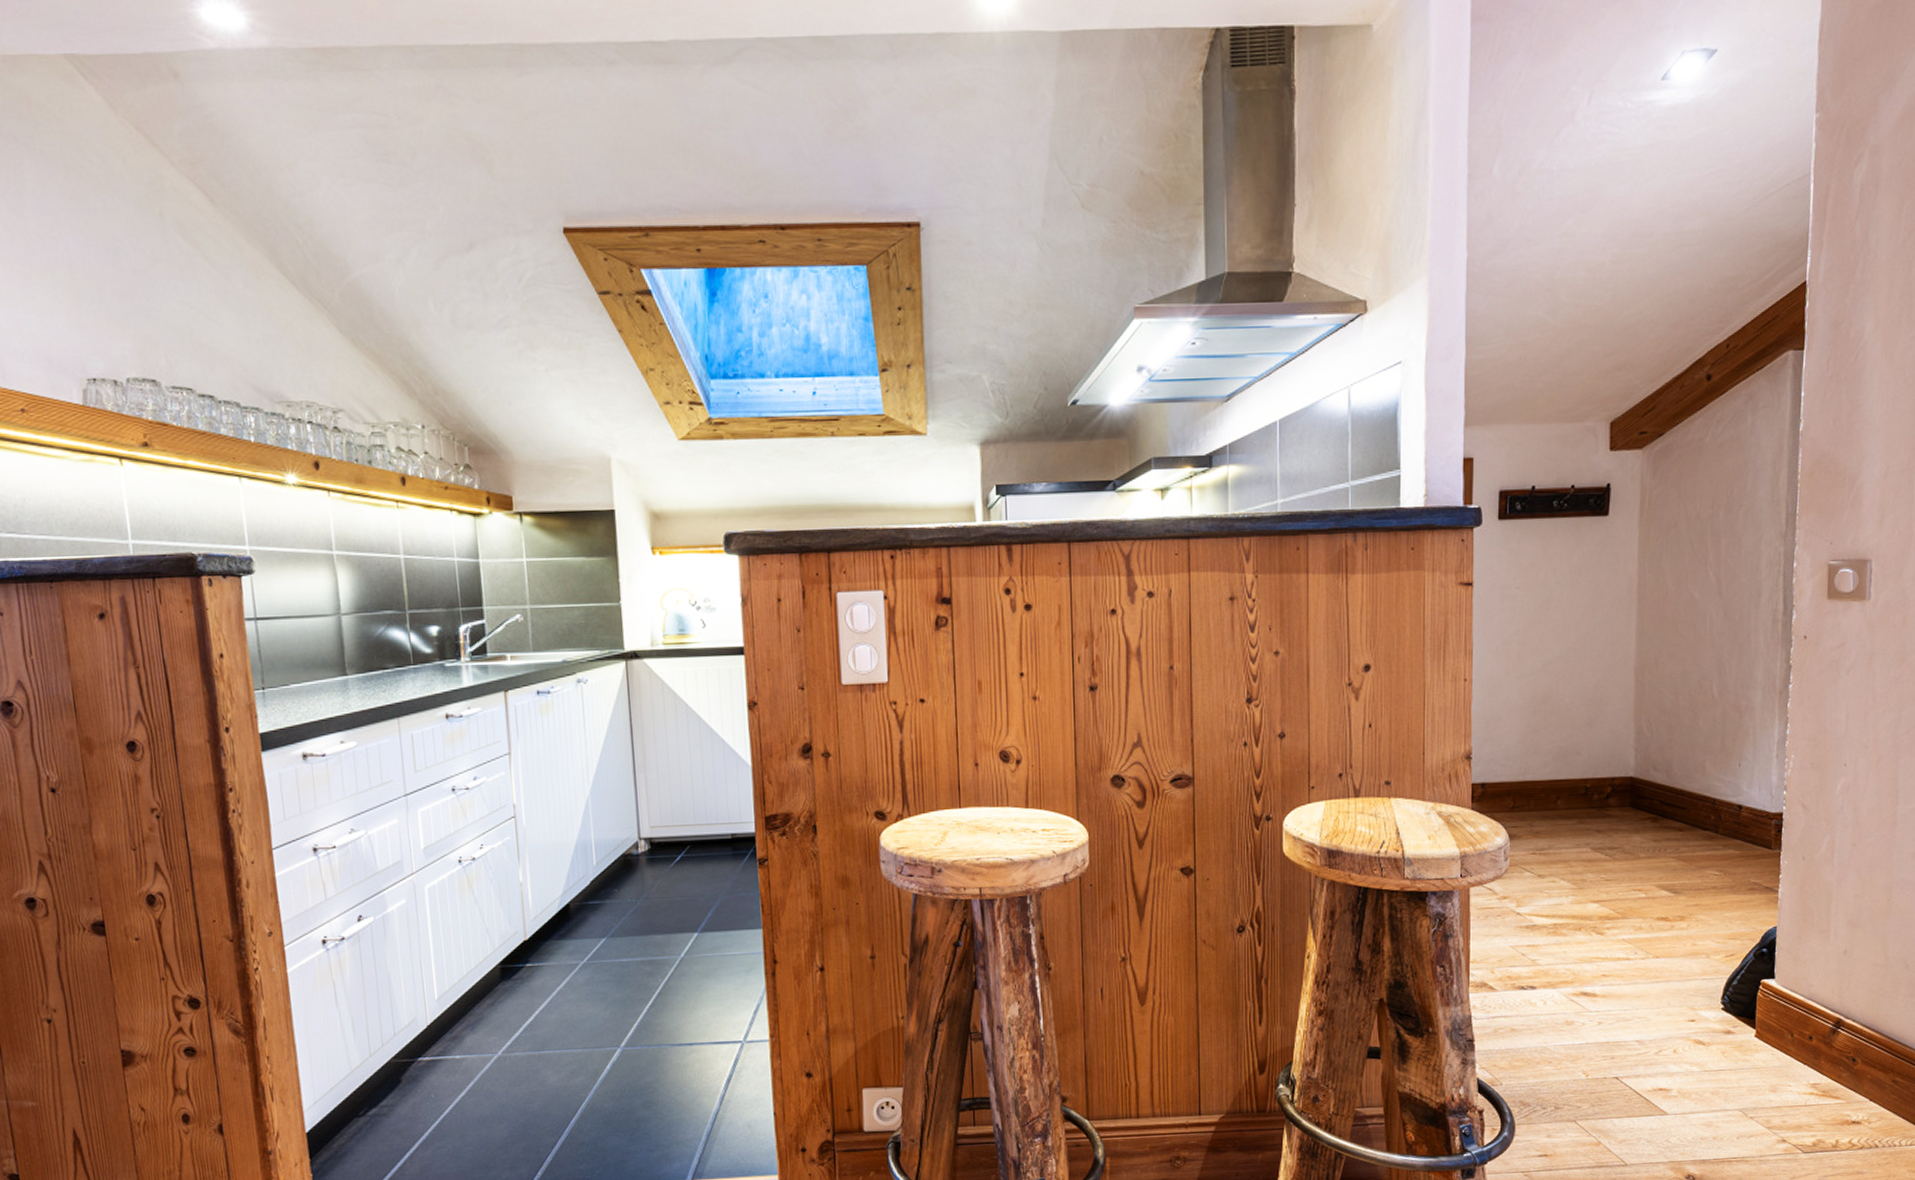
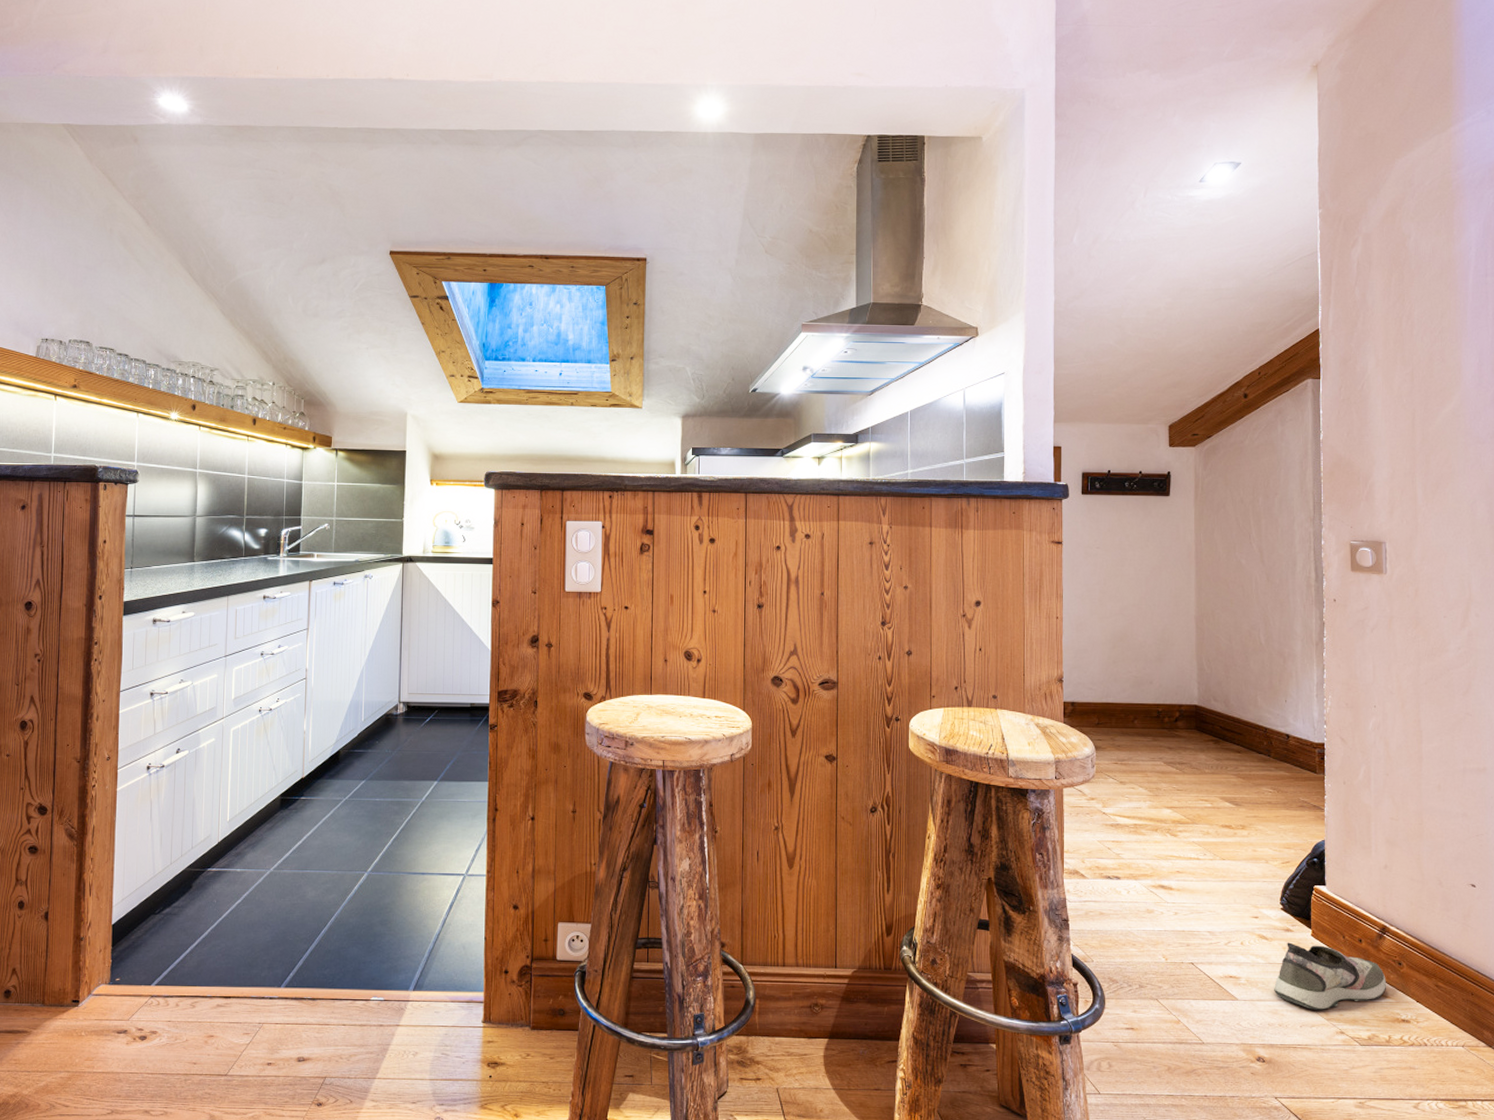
shoe: none [1709,1032,1838,1119] -> present [1274,934,1387,1011]

